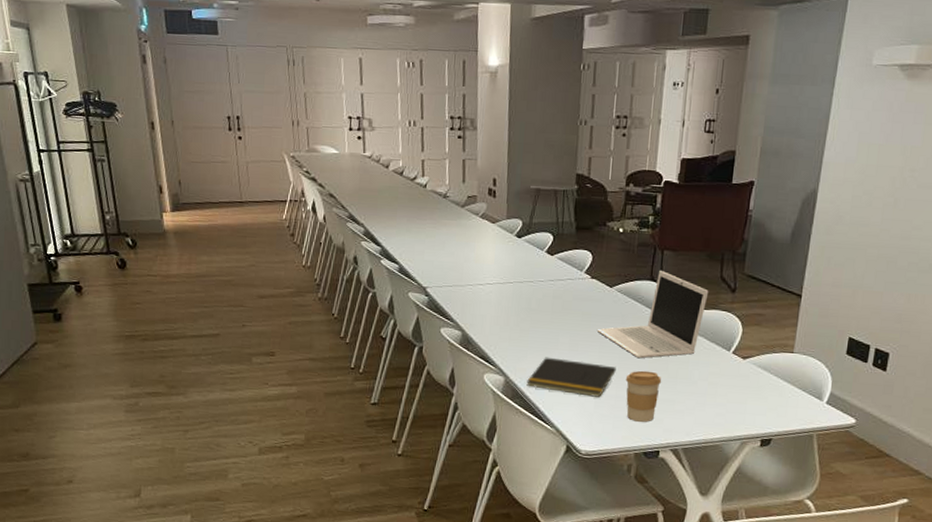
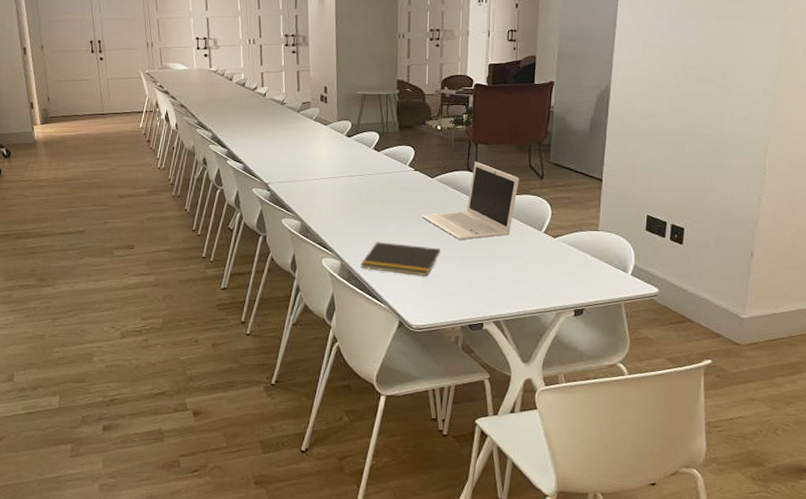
coffee cup: present [625,370,662,422] -> none [449,251,482,297]

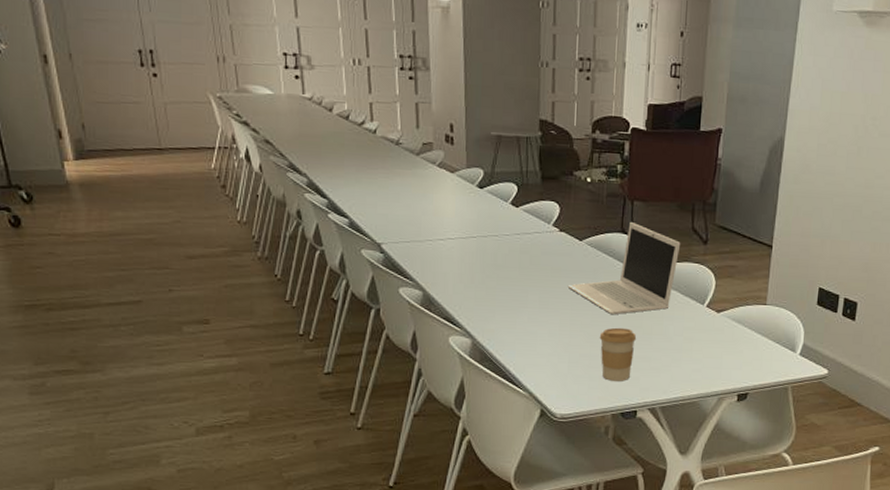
notepad: present [361,242,440,276] -> none [495,316,589,357]
coffee cup: none [449,251,482,297] -> present [599,327,637,381]

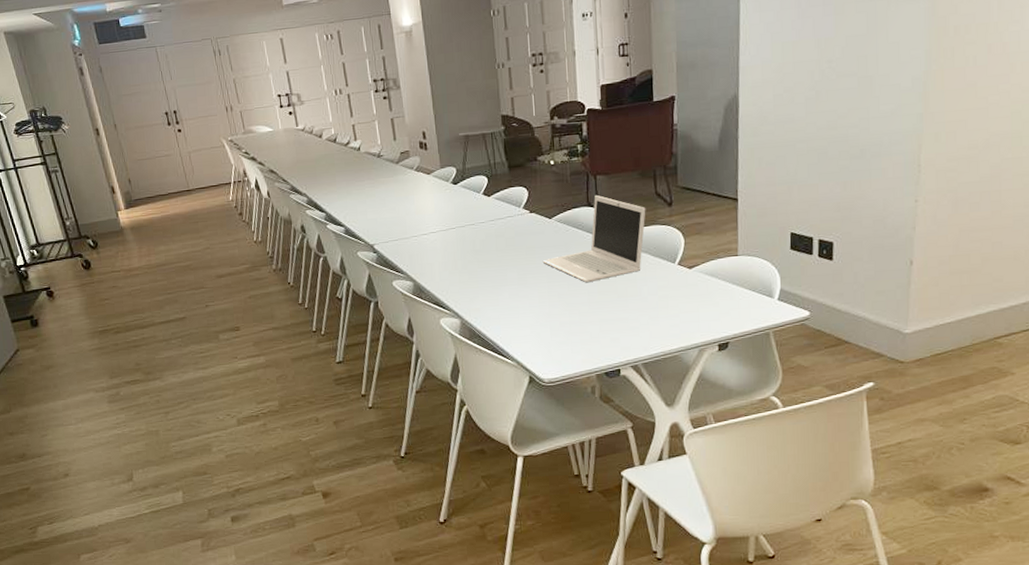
coffee cup: present [599,327,637,381] -> none [577,293,613,344]

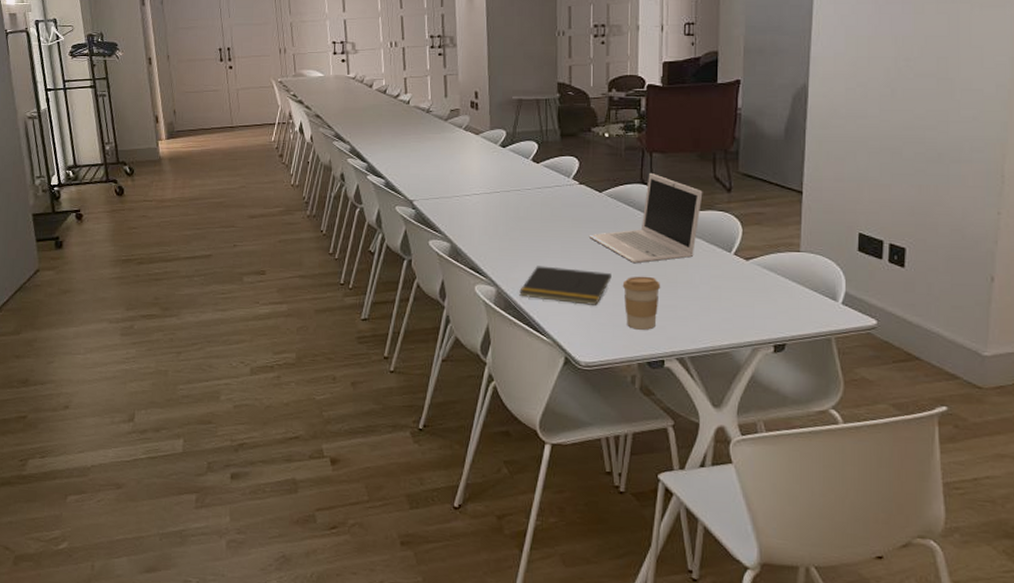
notepad: none [482,294,567,327] -> present [519,265,612,305]
coffee cup: none [577,293,613,344] -> present [622,276,661,330]

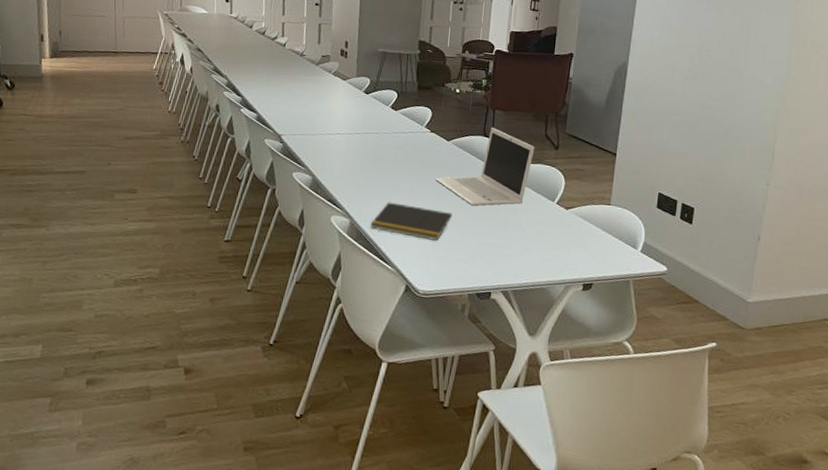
coffee cup: present [622,276,661,330] -> none [460,217,494,265]

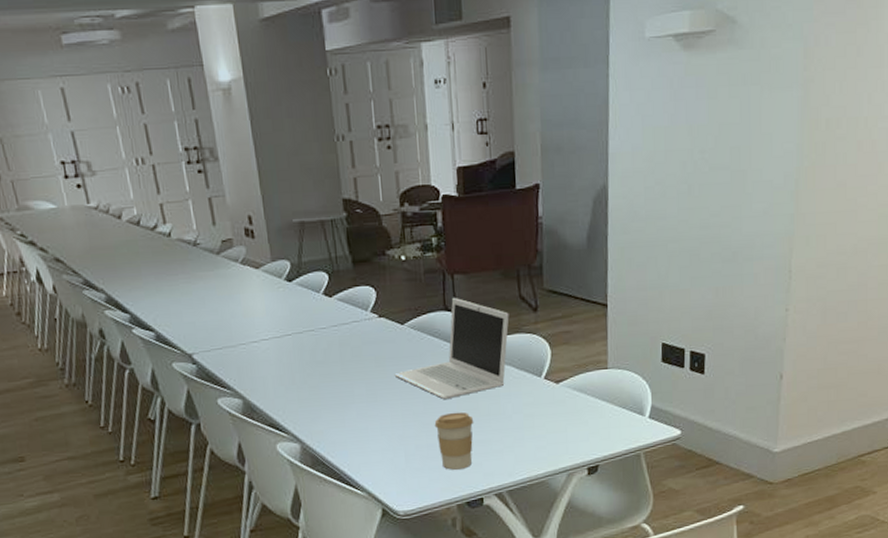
notepad: present [370,202,452,241] -> none [326,412,423,451]
coffee cup: none [460,217,494,265] -> present [434,411,474,470]

